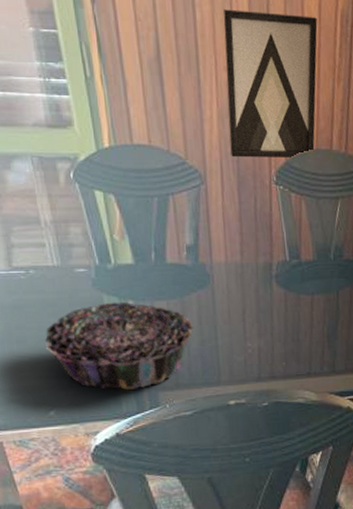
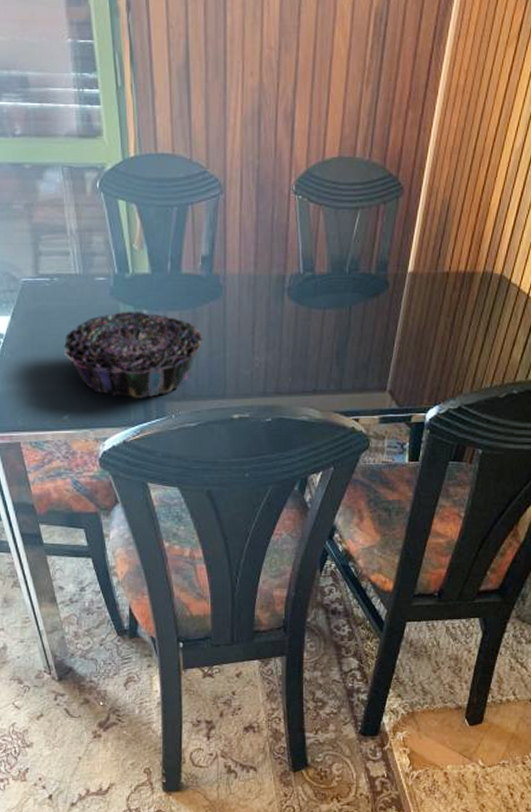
wall art: present [223,9,318,159] -> none [251,12,350,167]

